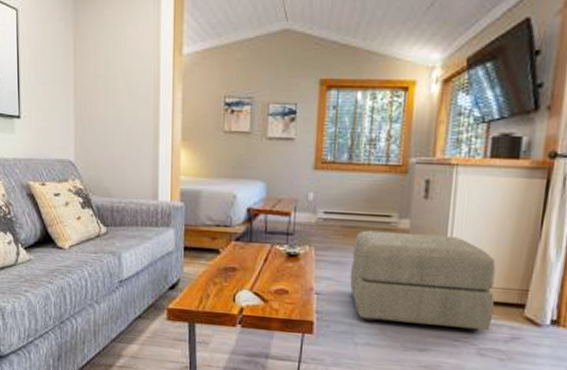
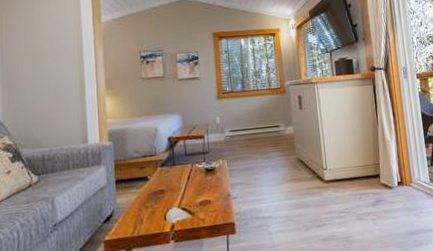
ottoman: present [349,230,496,332] -> none [255,133,362,213]

